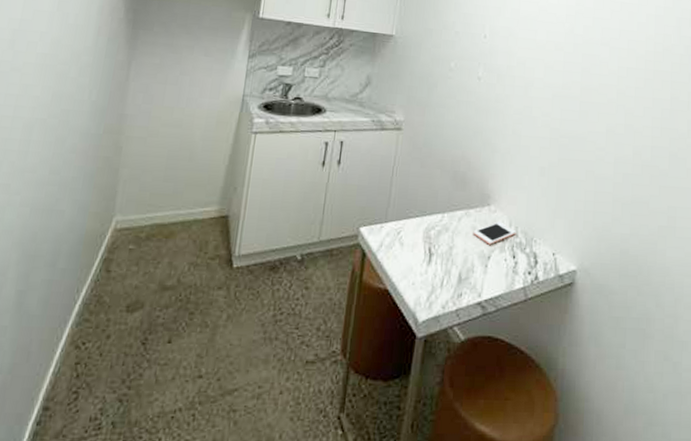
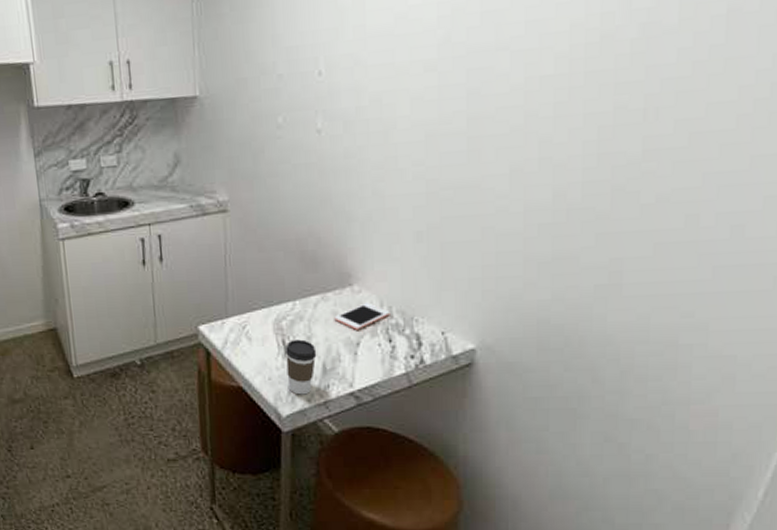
coffee cup: none [427,248,456,302] -> present [285,339,317,395]

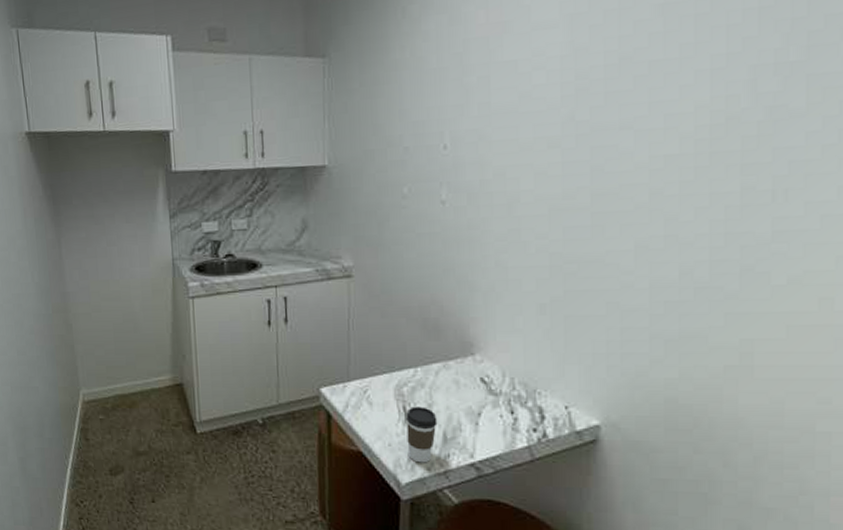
cell phone: present [334,303,390,330] -> none [455,373,512,400]

